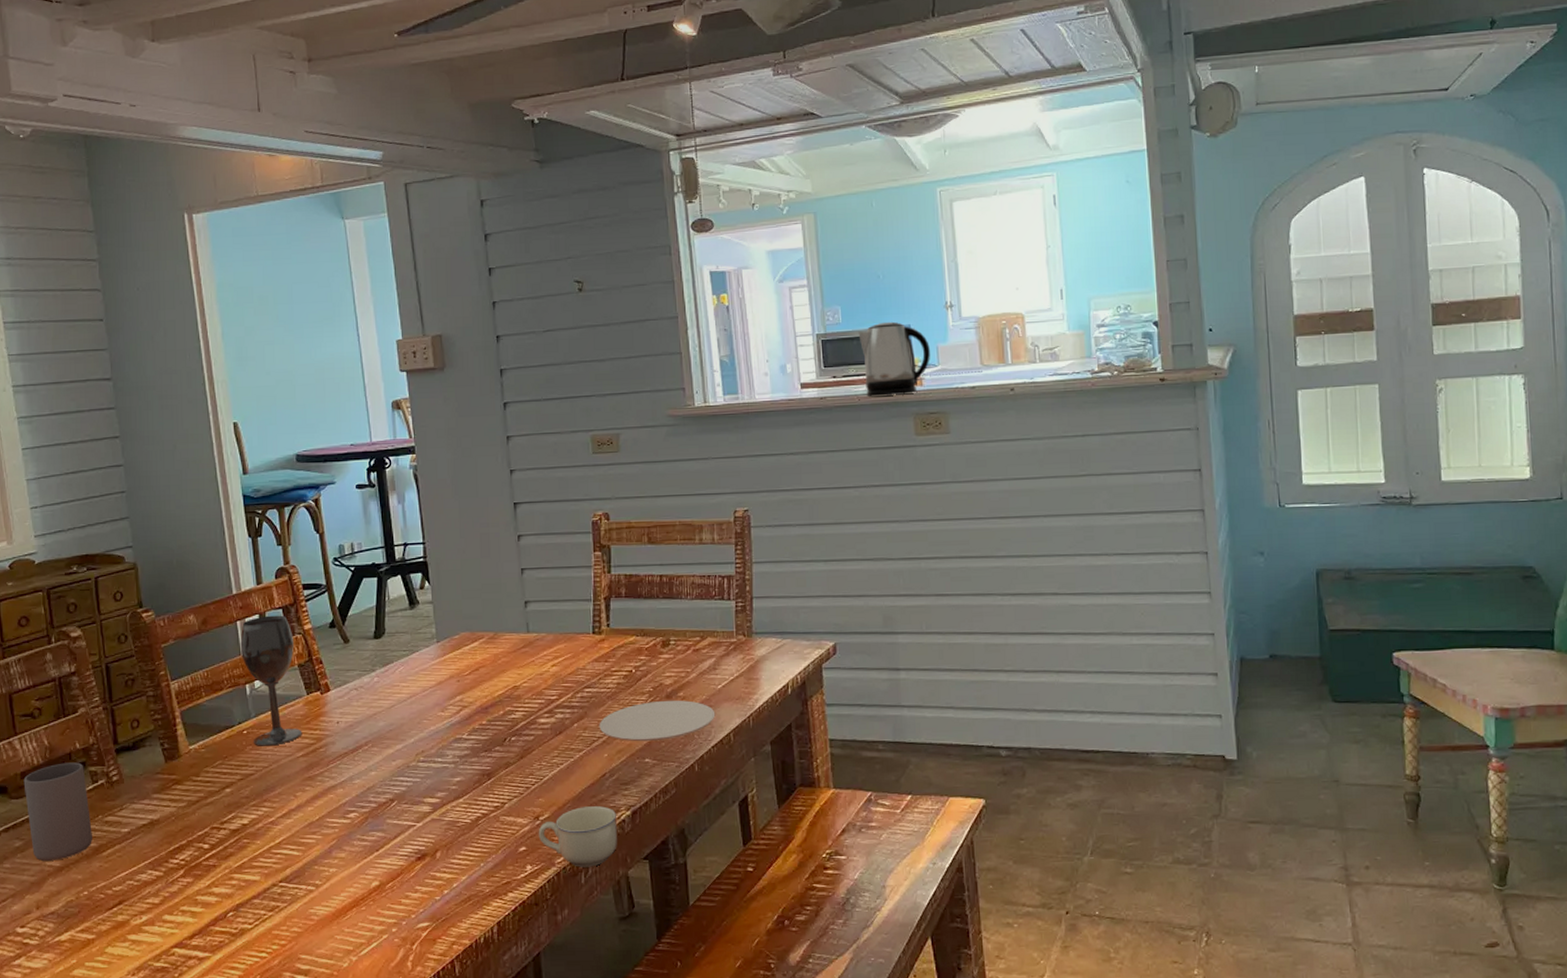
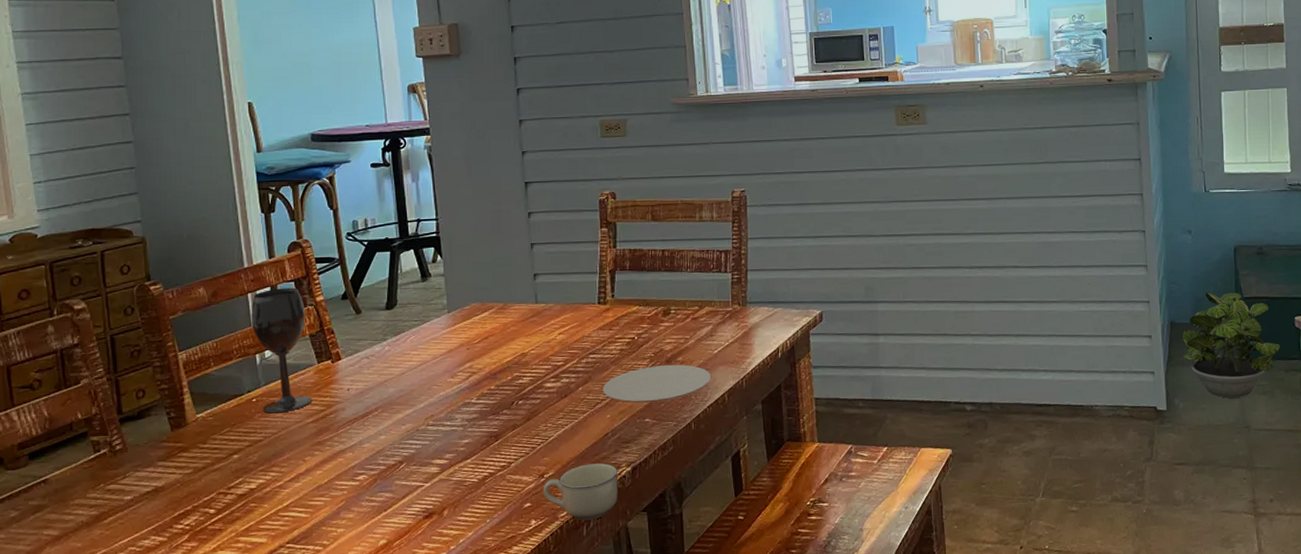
cup: present [23,762,92,861] -> none [21,432,93,530]
kettle: present [858,321,930,398] -> none [847,23,911,91]
potted plant: none [1253,623,1376,747] -> present [1181,292,1281,398]

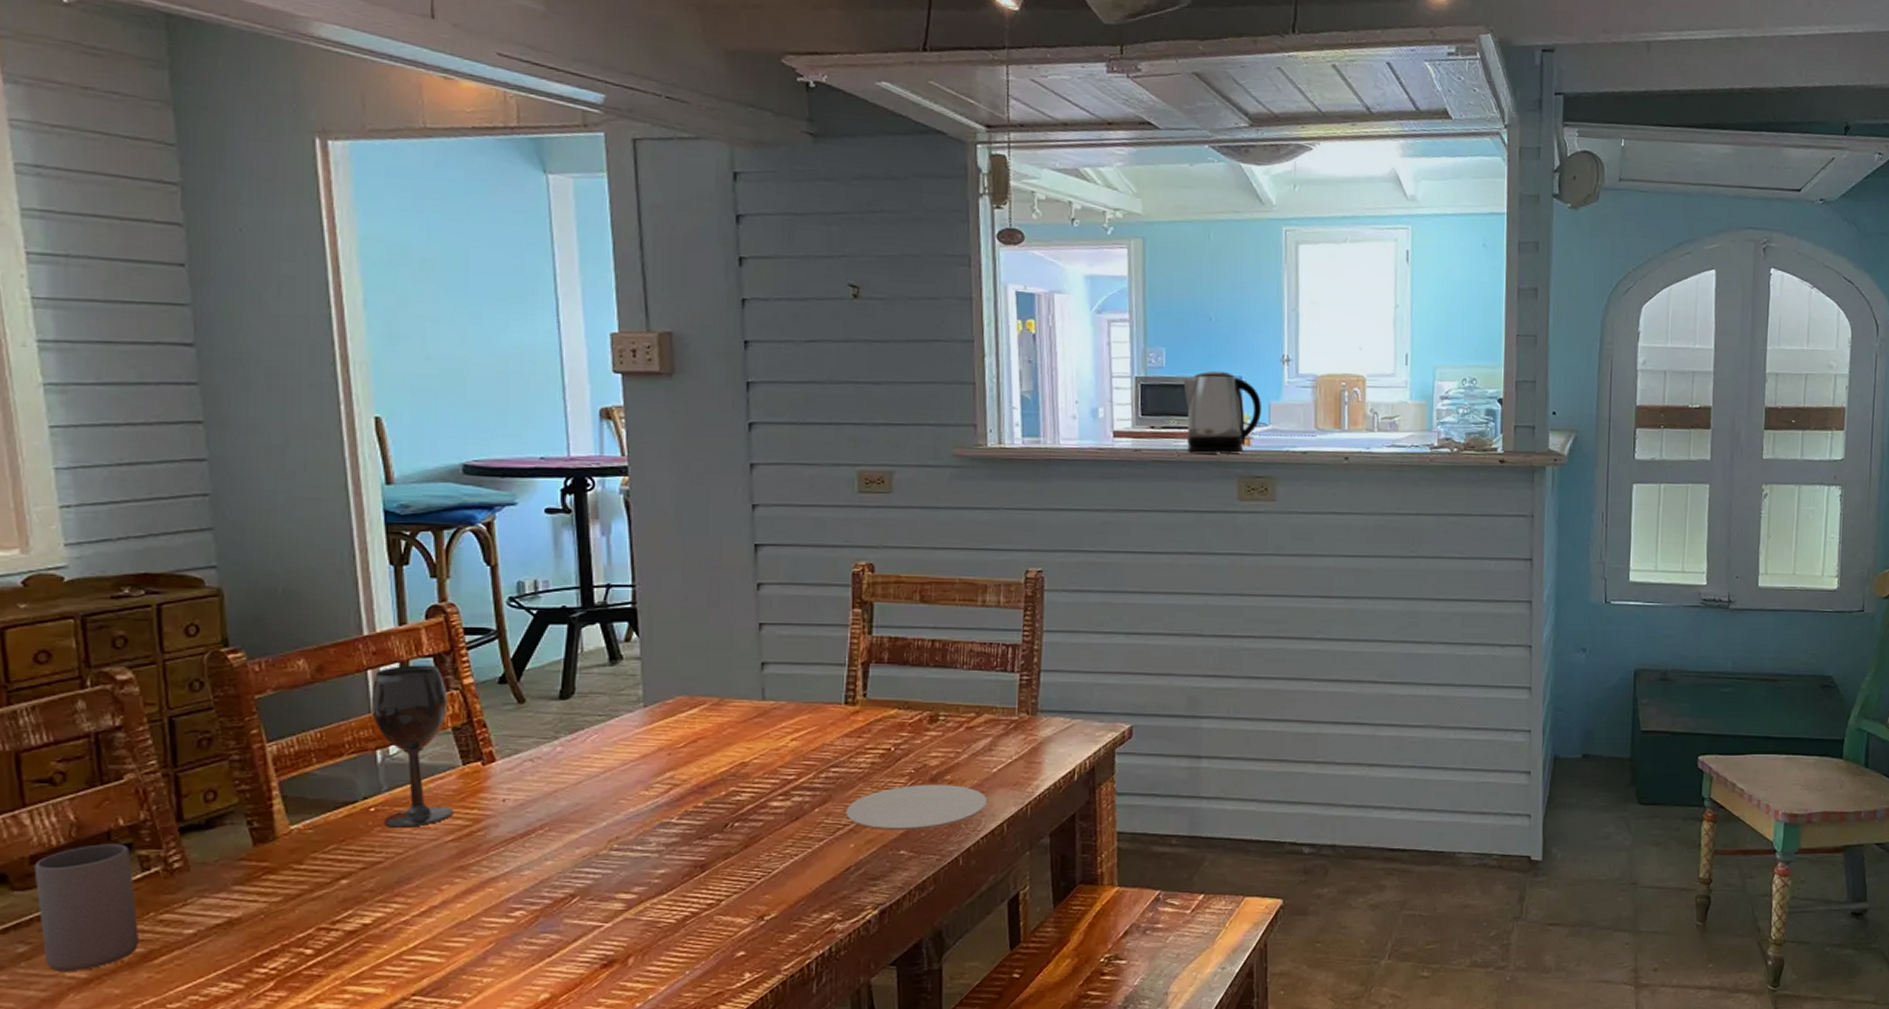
cup: none [21,432,93,530] -> present [34,844,139,971]
cup: present [543,463,618,521] -> none [761,904,860,975]
kettle: none [847,23,911,91] -> present [1183,370,1261,454]
potted plant: present [1181,292,1281,398] -> none [1564,723,1680,849]

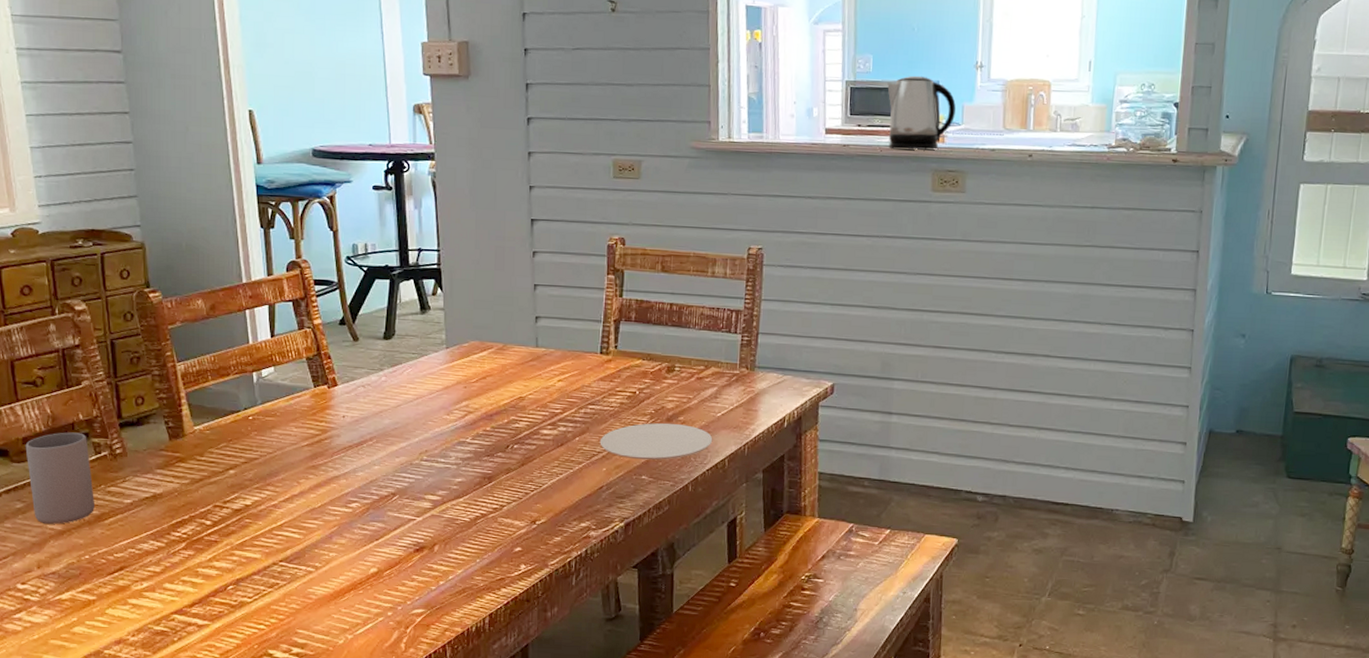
wine glass: present [370,665,454,828] -> none [248,307,308,433]

